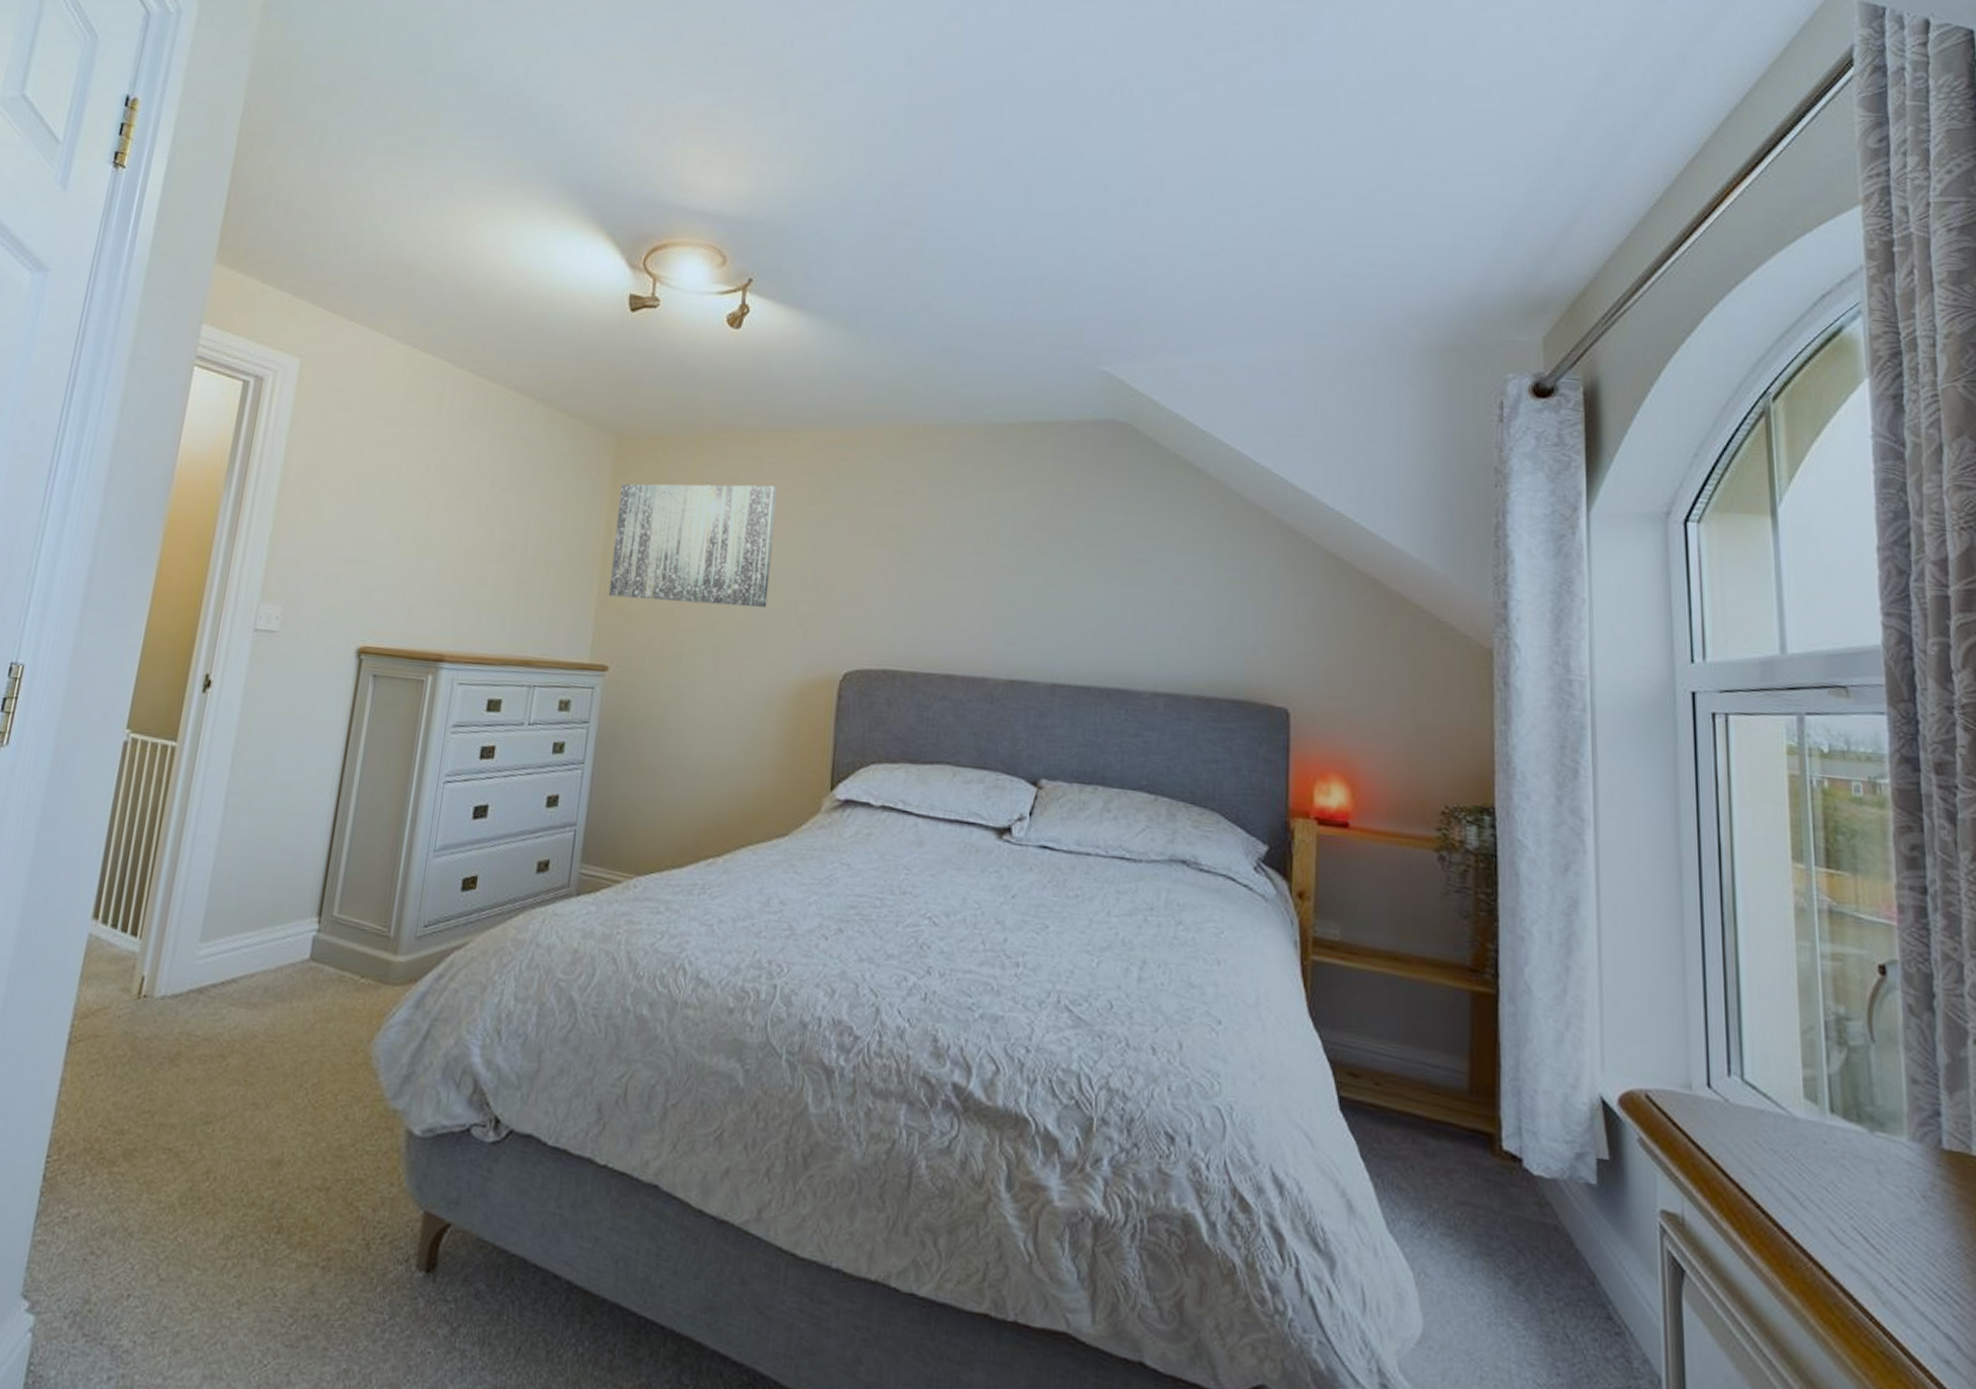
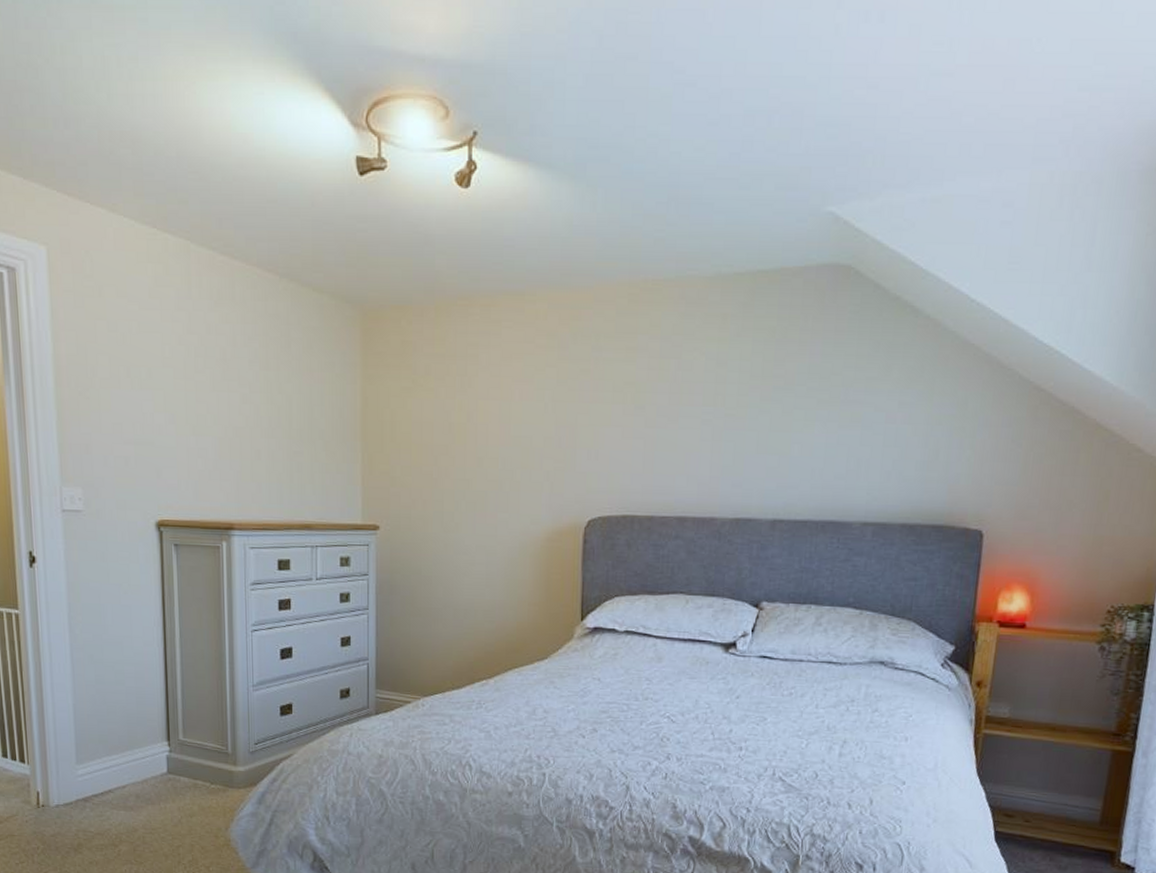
wall art: present [608,483,778,608] -> none [371,349,518,466]

